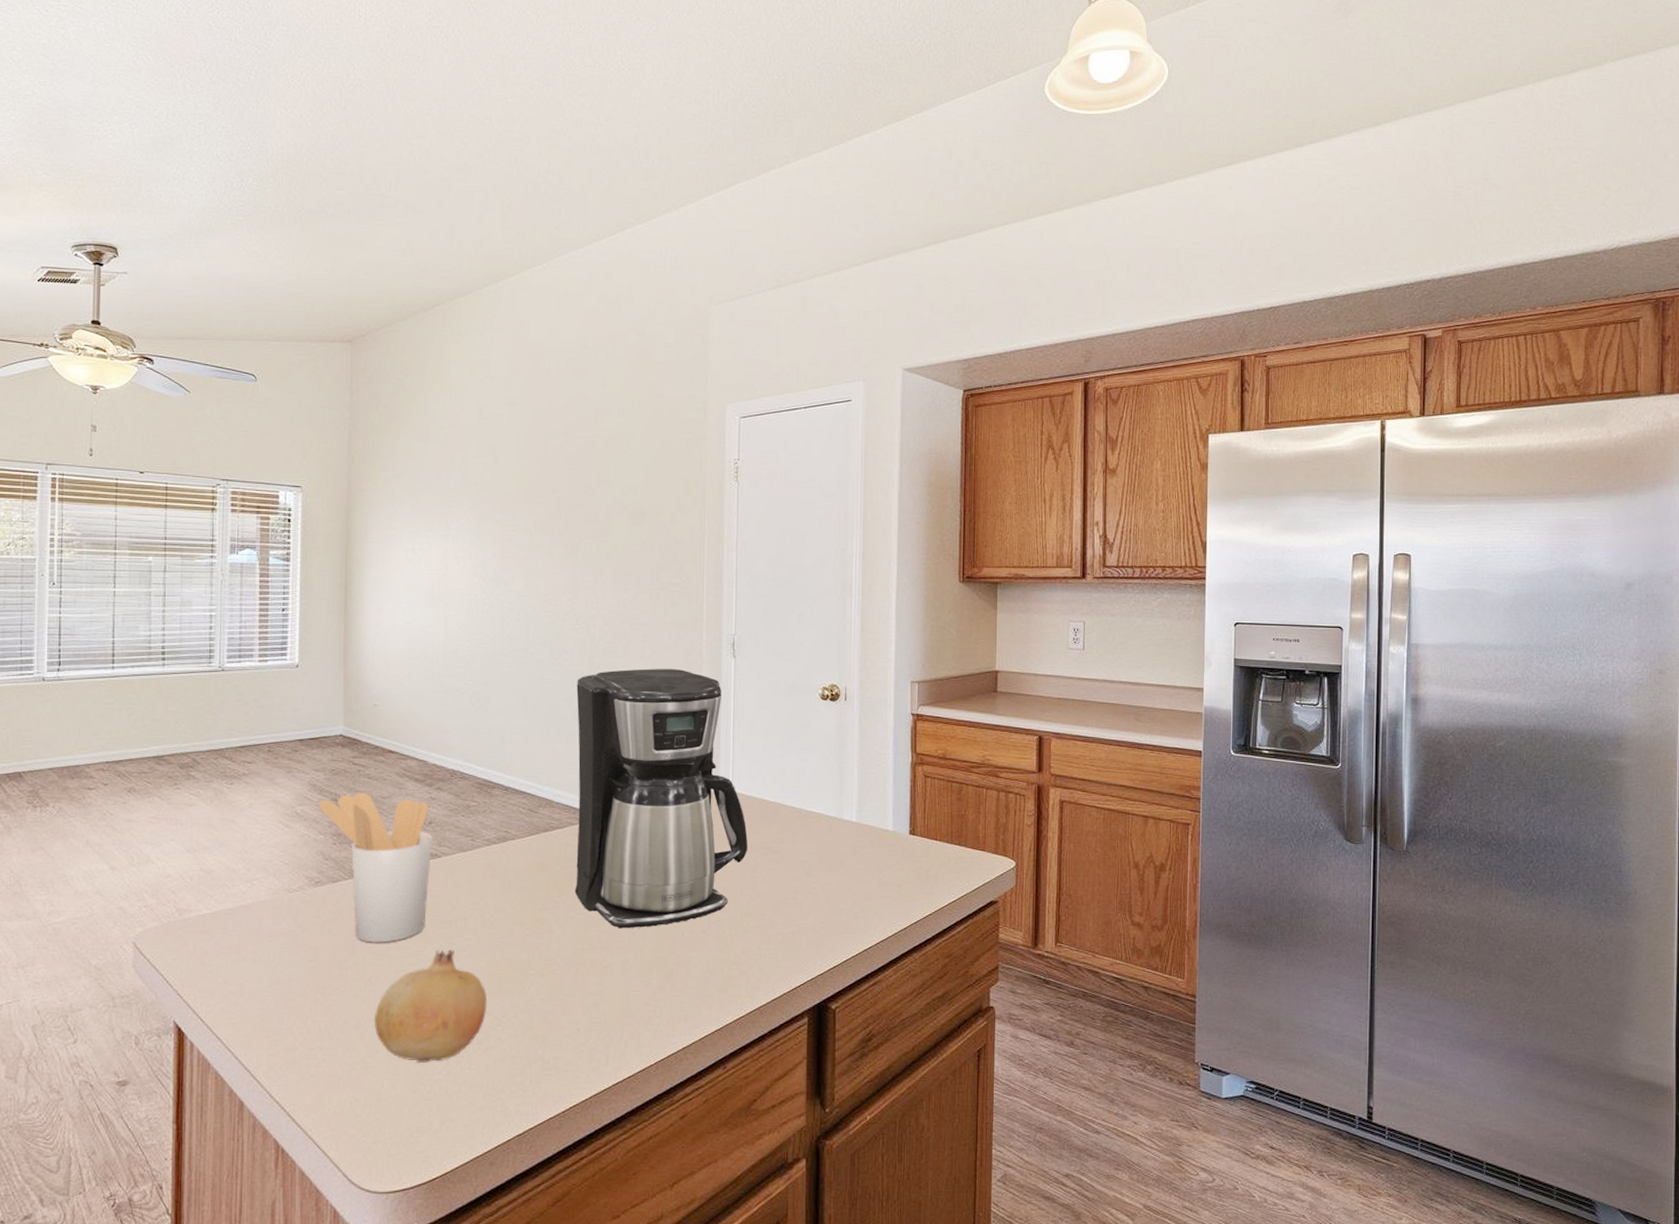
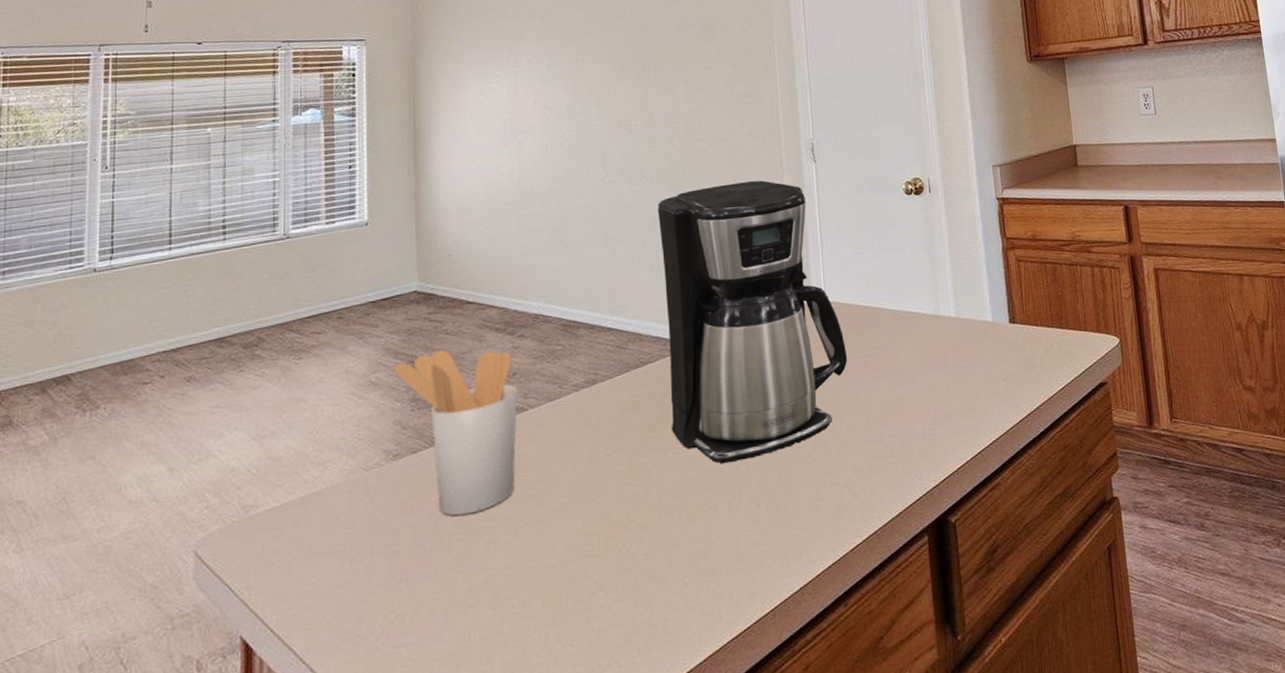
fruit: present [374,949,487,1063] -> none [463,511,587,647]

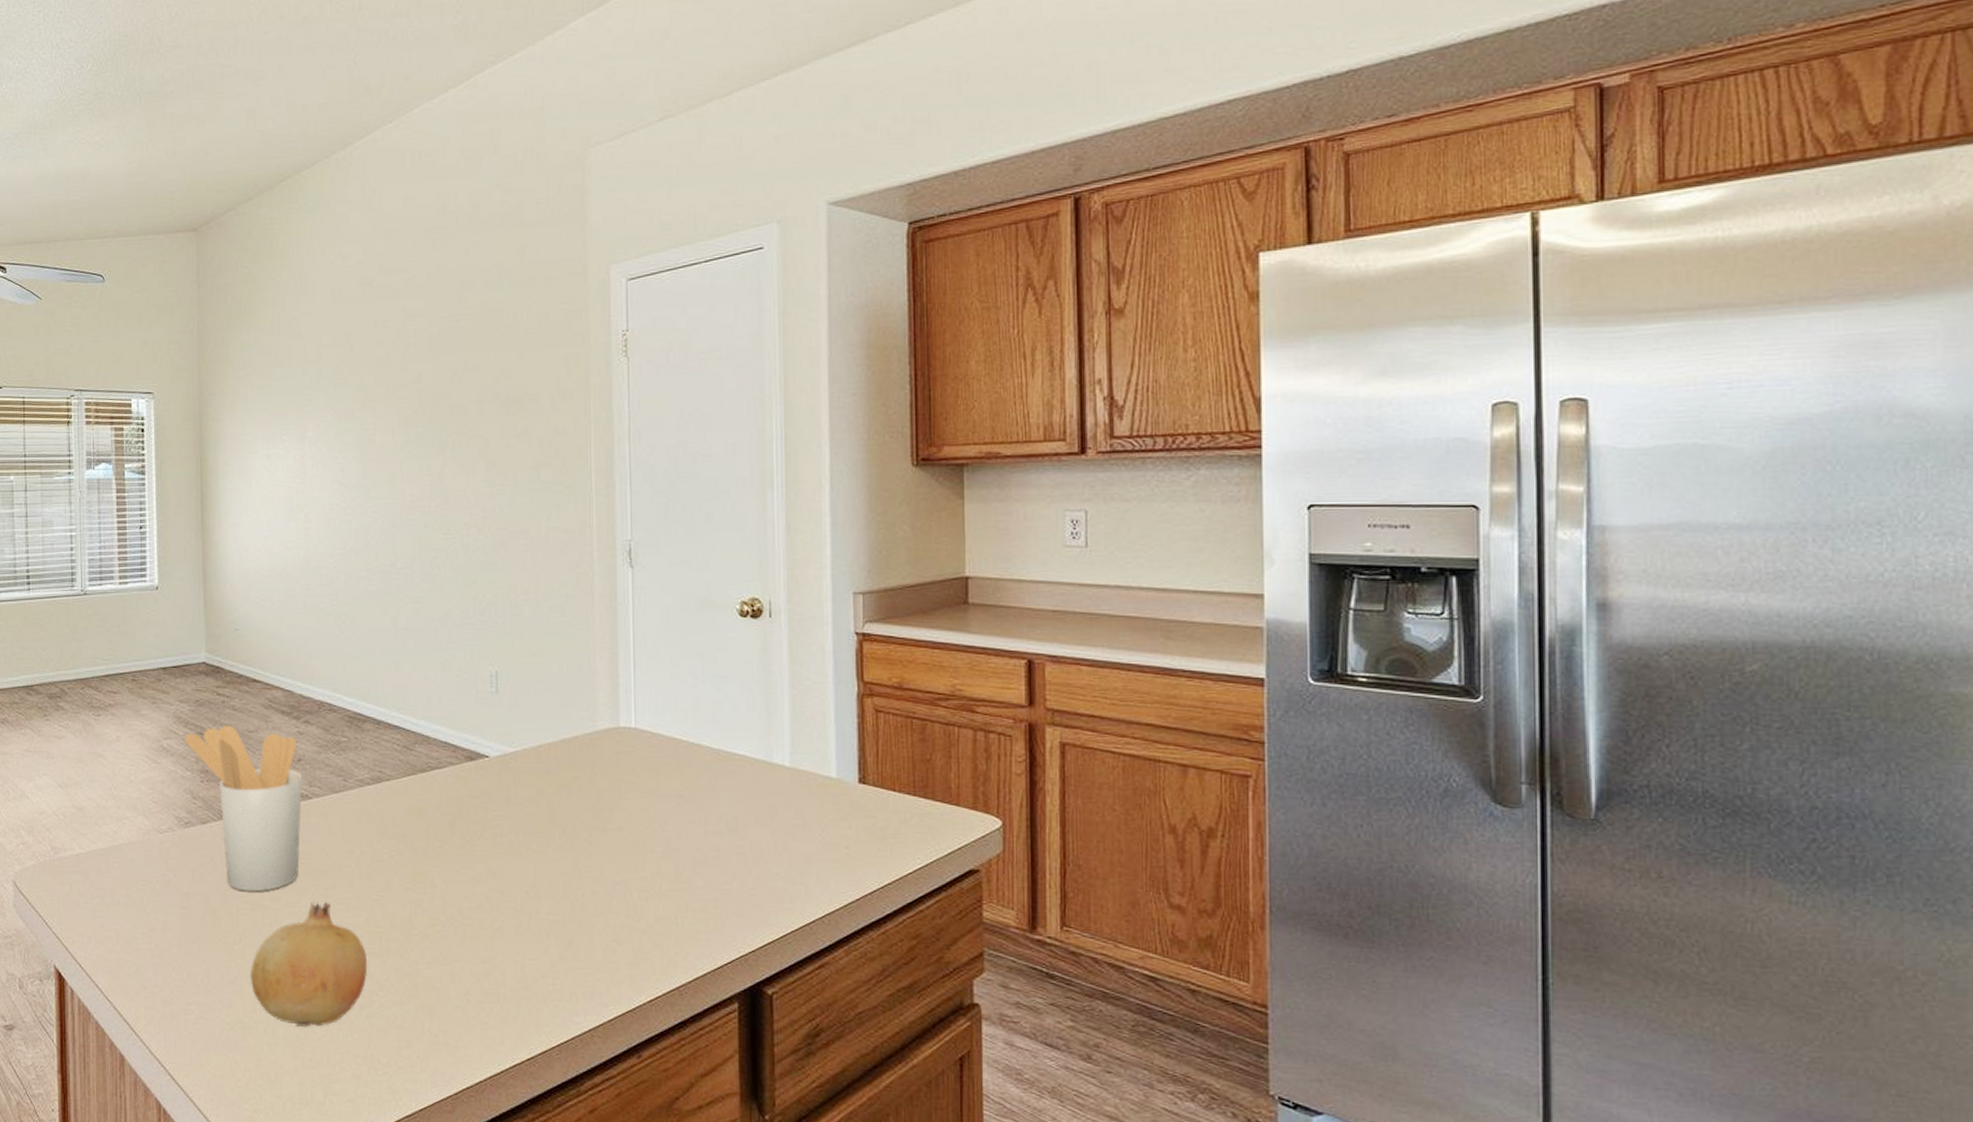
fruit: none [463,511,587,647] -> present [250,902,368,1027]
coffee maker: present [657,180,848,464] -> none [450,582,657,887]

